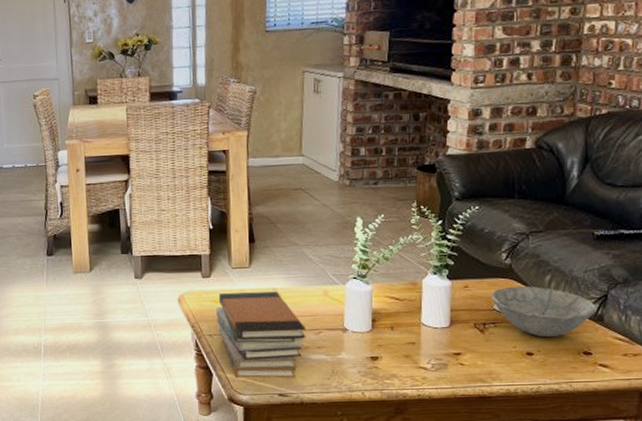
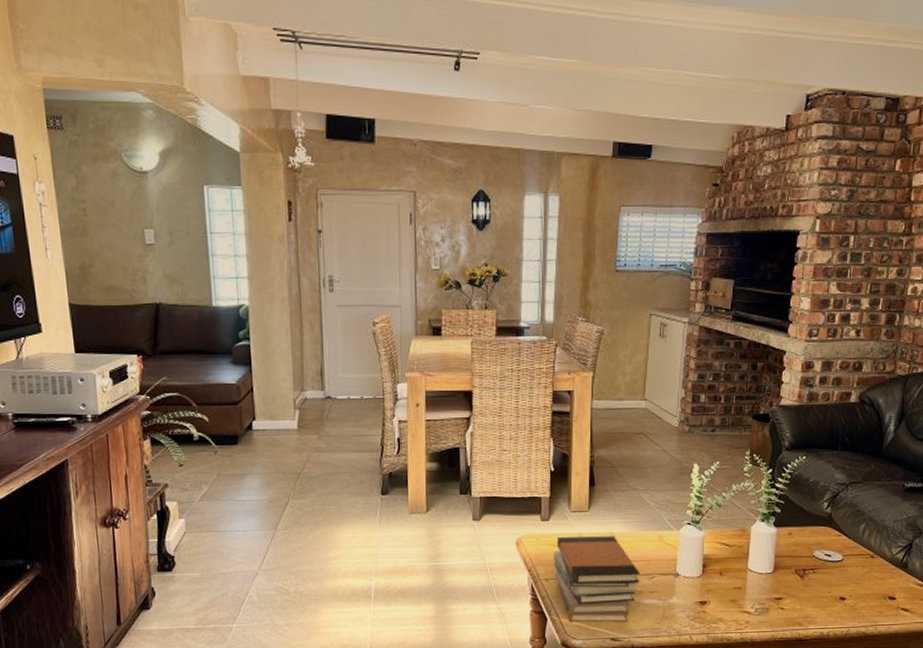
bowl: present [492,285,597,338] -> none [812,534,903,583]

